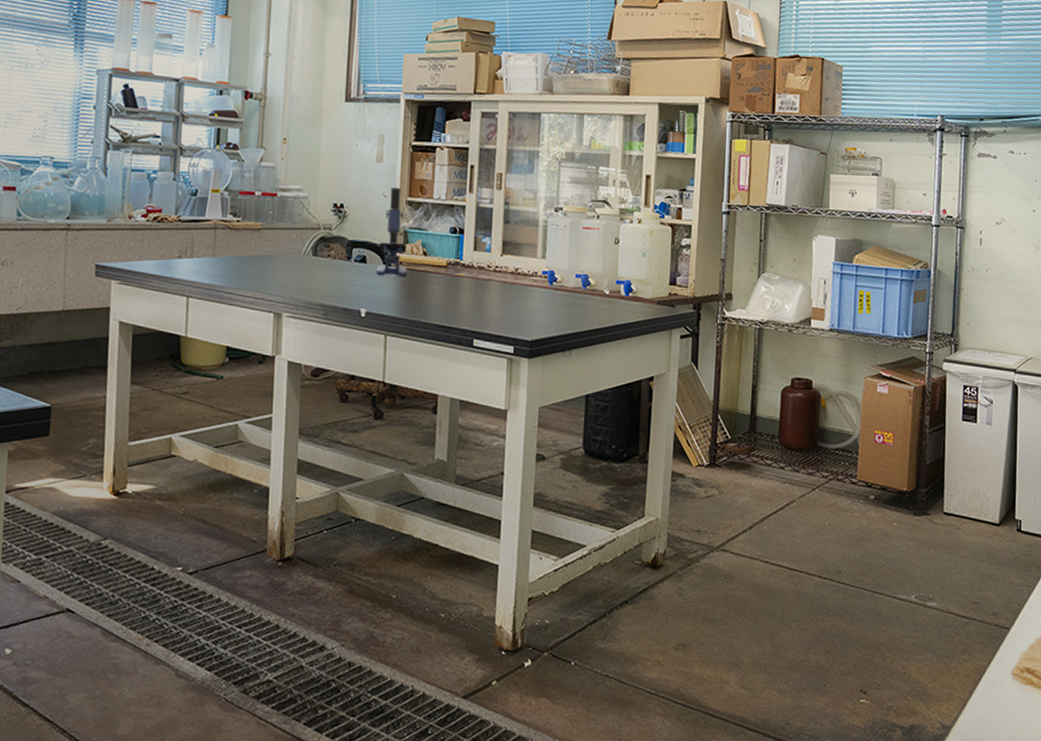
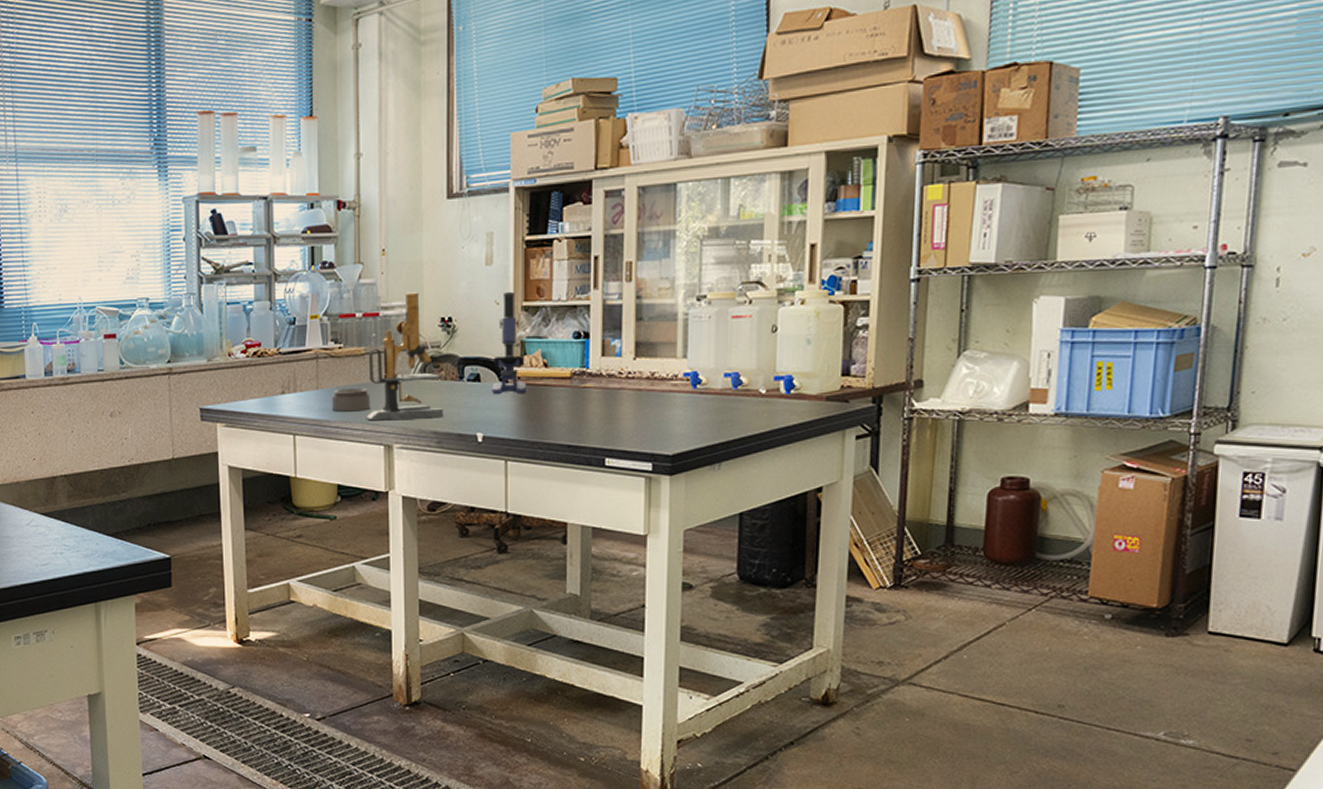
jar: none [226,258,263,281] -> present [331,388,370,412]
microscope: none [258,178,331,293] -> present [366,292,443,421]

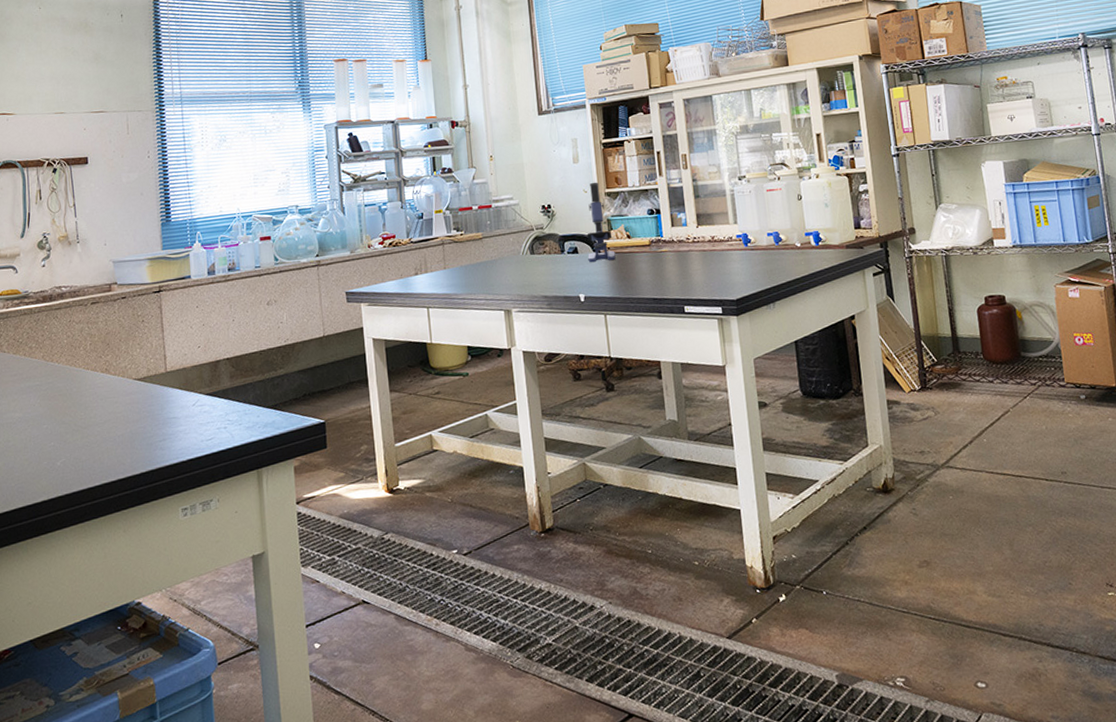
jar: present [331,388,370,412] -> none [457,265,490,287]
microscope: present [366,292,443,421] -> none [485,187,551,292]

